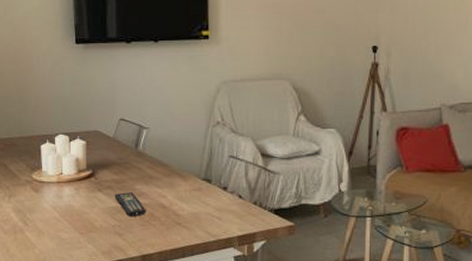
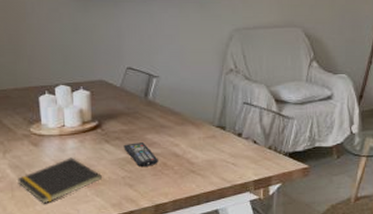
notepad: none [19,204,94,248] -> present [16,157,102,204]

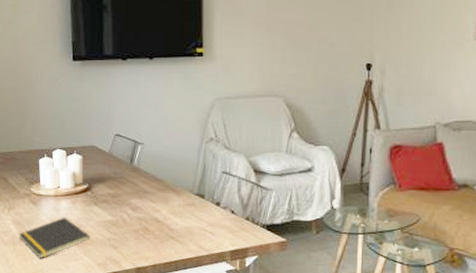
remote control: present [123,142,158,167] -> none [110,206,141,230]

